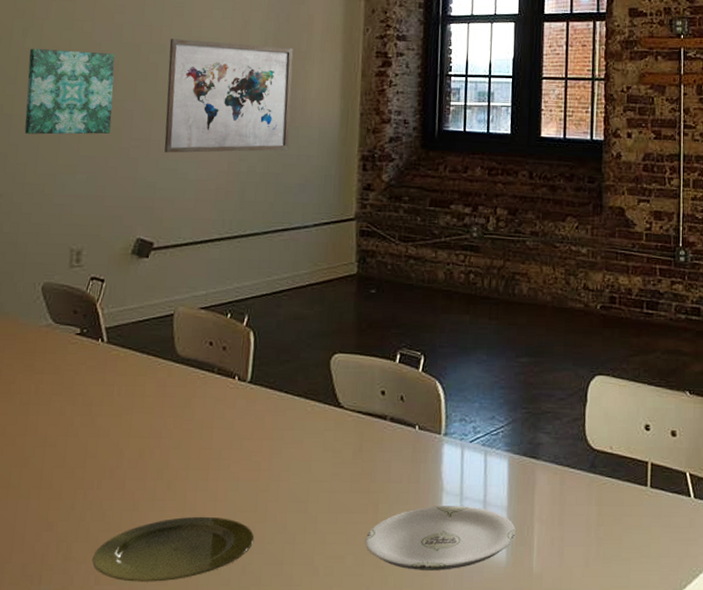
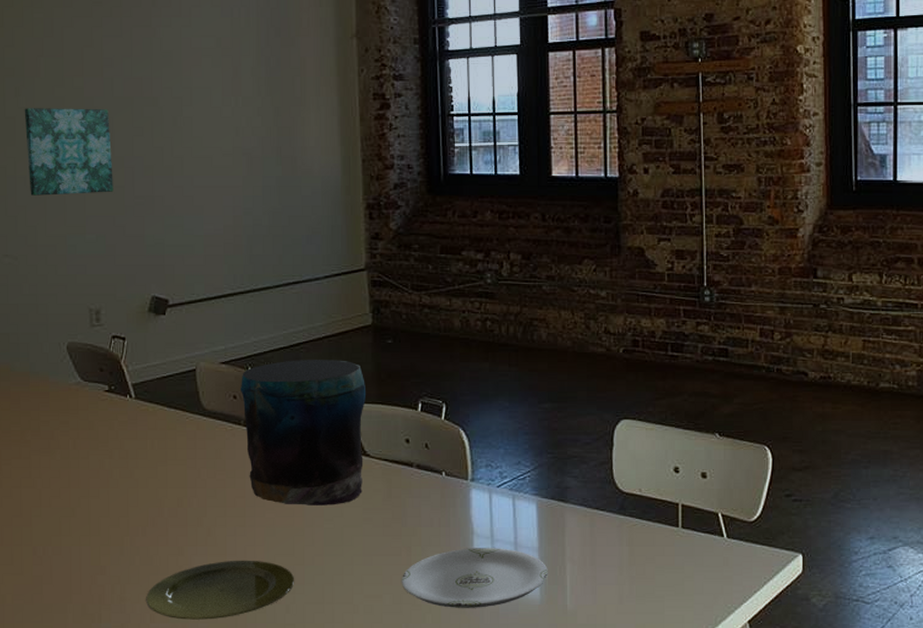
wall art: present [164,39,294,153] -> none [161,91,293,209]
vase: none [217,307,346,459] -> present [241,360,367,505]

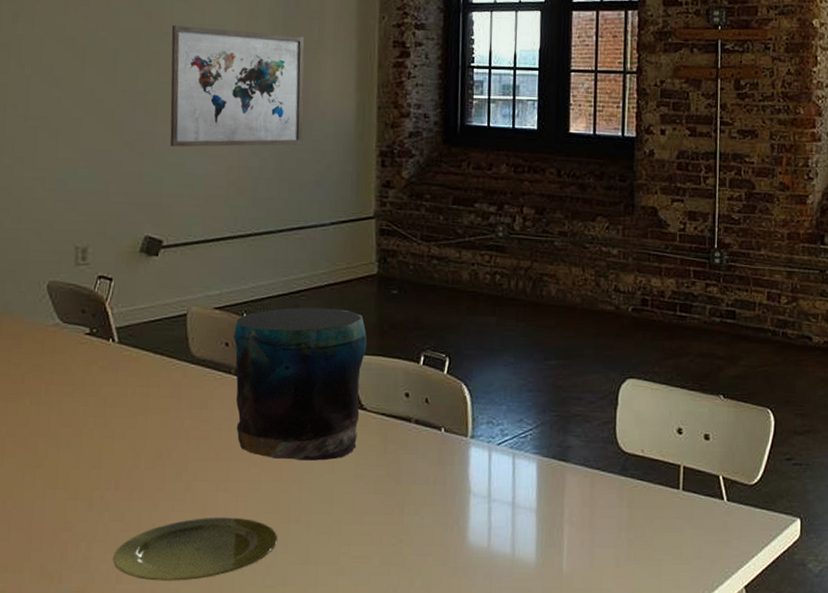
wall art: present [24,108,114,196] -> none [20,35,114,127]
wall art: none [161,91,293,209] -> present [170,25,305,147]
plate: present [401,548,548,608] -> none [391,507,545,571]

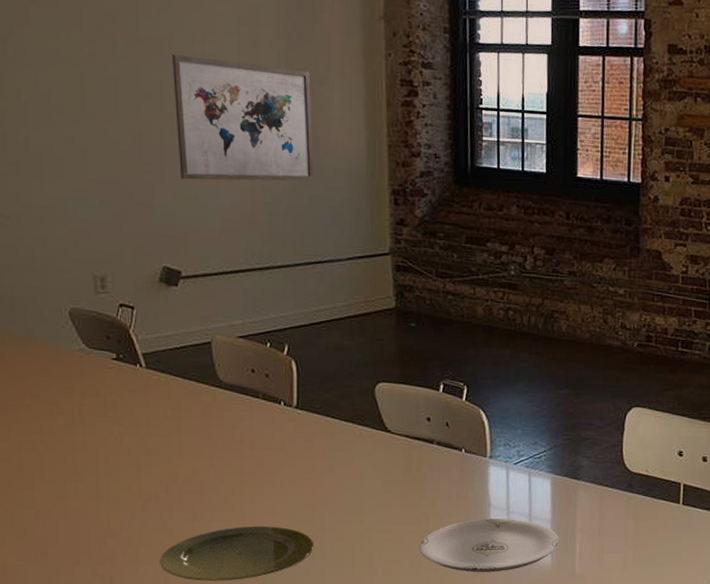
vase: present [234,307,367,461] -> none [259,338,389,477]
plate: none [391,507,545,571] -> present [419,518,559,572]

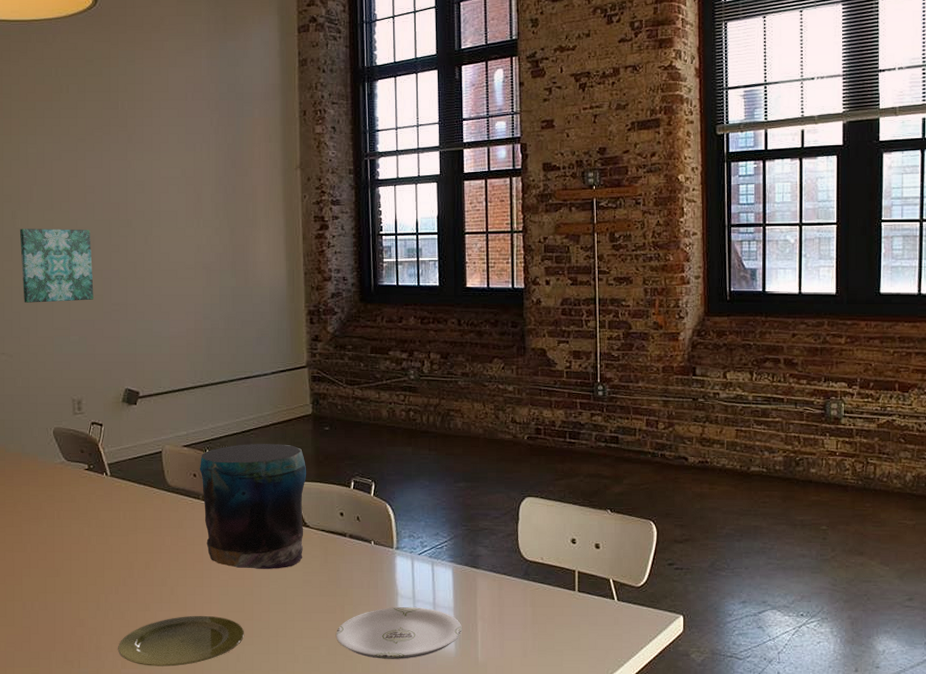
wall art: none [13,58,119,157] -> present [19,229,94,303]
wall art: present [171,54,315,182] -> none [135,214,245,315]
vase: none [259,338,389,477] -> present [200,444,307,569]

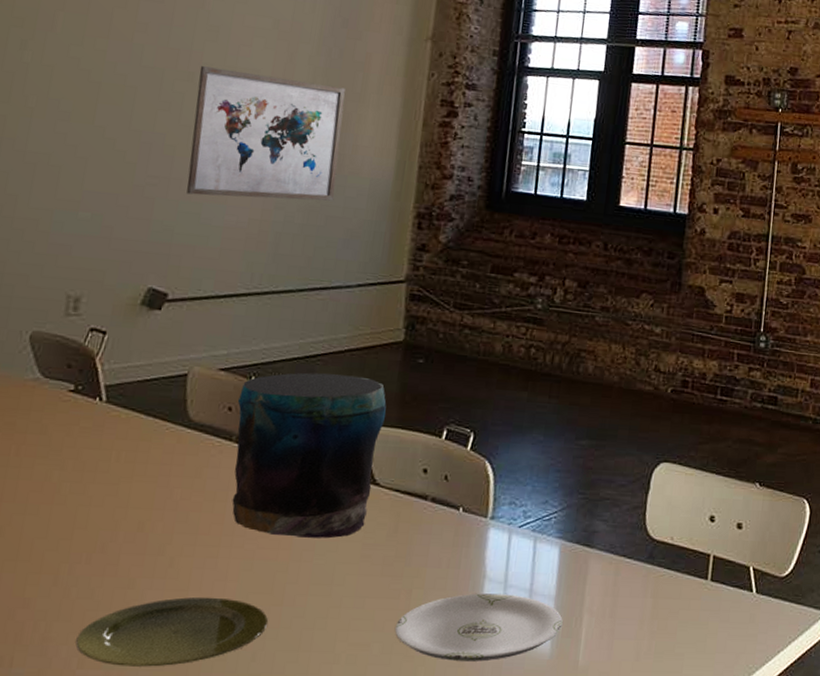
wall art: present [19,229,94,303] -> none [17,64,133,168]
wall art: none [135,214,245,315] -> present [187,66,345,201]

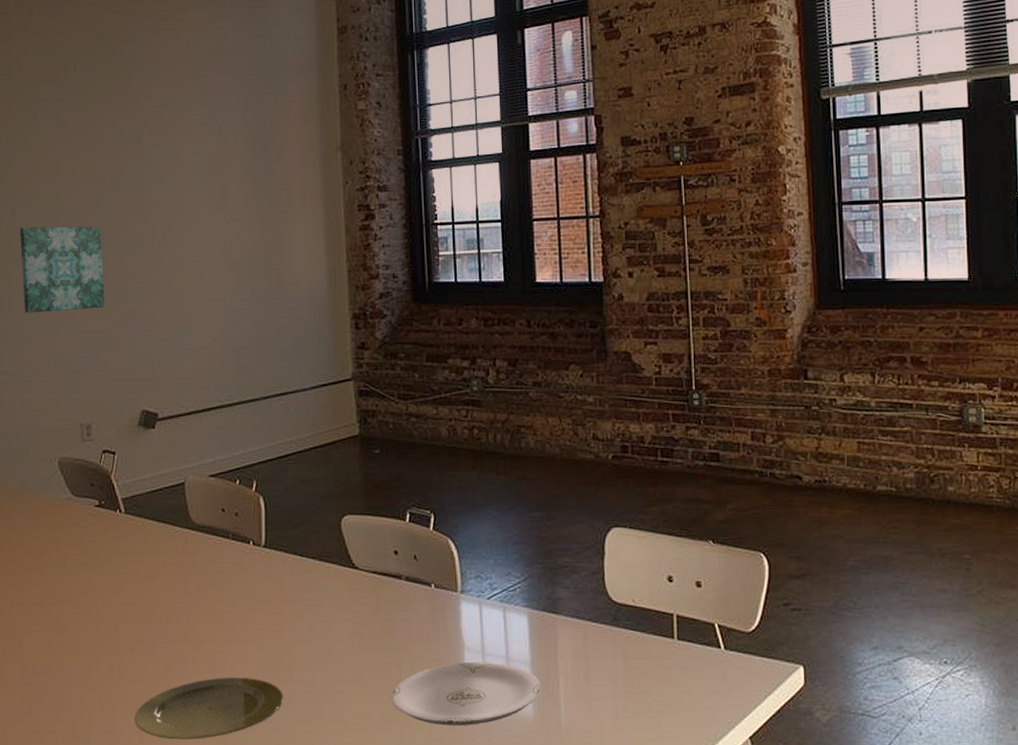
wall art: none [17,64,133,168] -> present [19,226,105,313]
wall art: present [187,66,345,201] -> none [152,206,280,323]
vase: present [232,372,387,539] -> none [229,471,354,620]

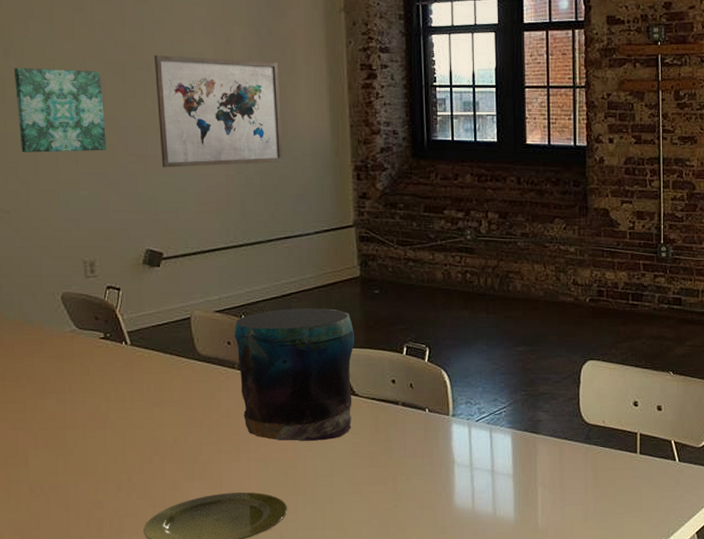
wall art: none [152,206,280,323] -> present [154,55,284,168]
vase: none [229,471,354,620] -> present [235,308,355,441]
plate: present [391,662,541,726] -> none [387,475,521,530]

